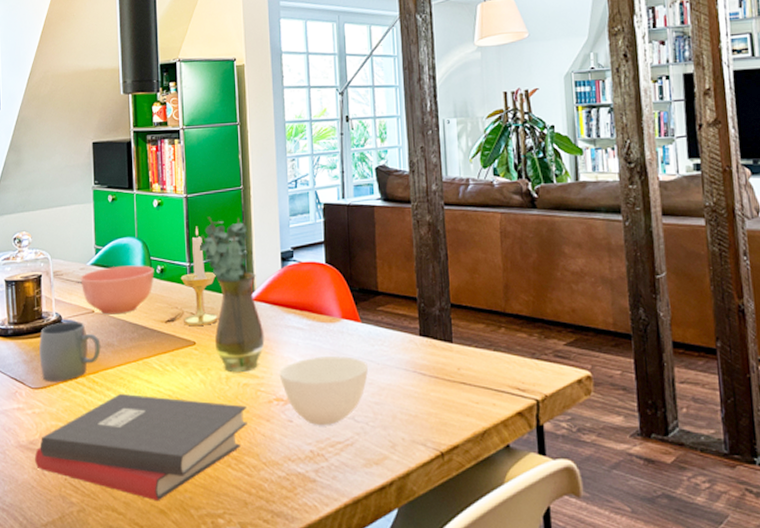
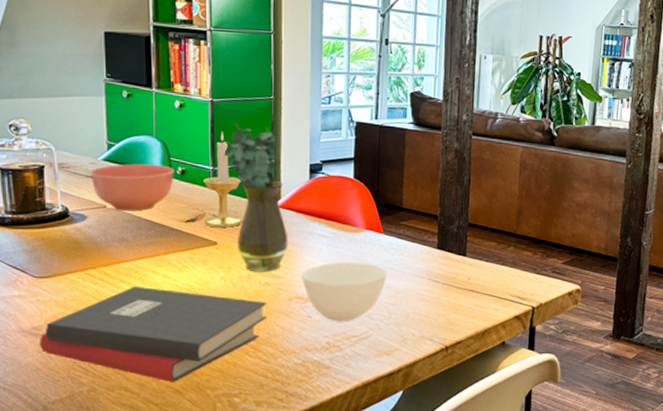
mug: present [39,321,101,381] -> none [42,214,113,272]

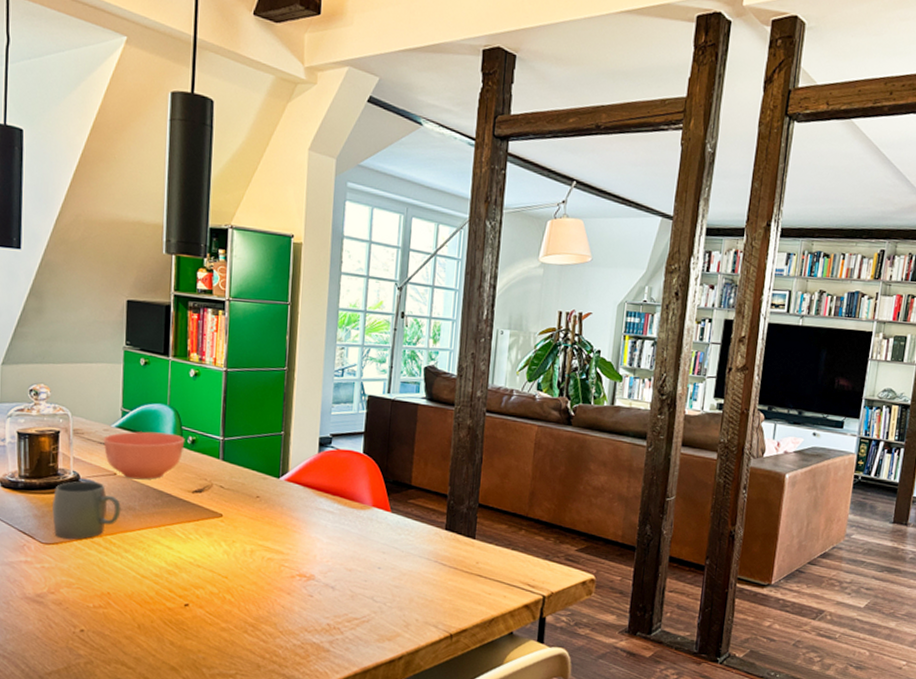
hardback book: present [40,285,267,383] -> none [41,556,269,659]
mug: none [42,214,113,272] -> present [52,481,121,539]
candlestick: present [202,131,242,228] -> none [212,401,250,500]
vase: present [224,123,289,272] -> none [234,393,294,547]
bowl: present [301,262,388,321] -> none [304,539,393,603]

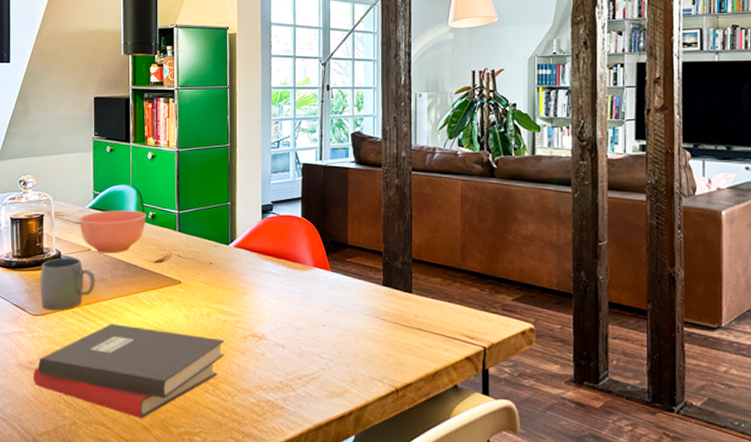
hardback book: none [41,556,269,659] -> present [33,323,225,419]

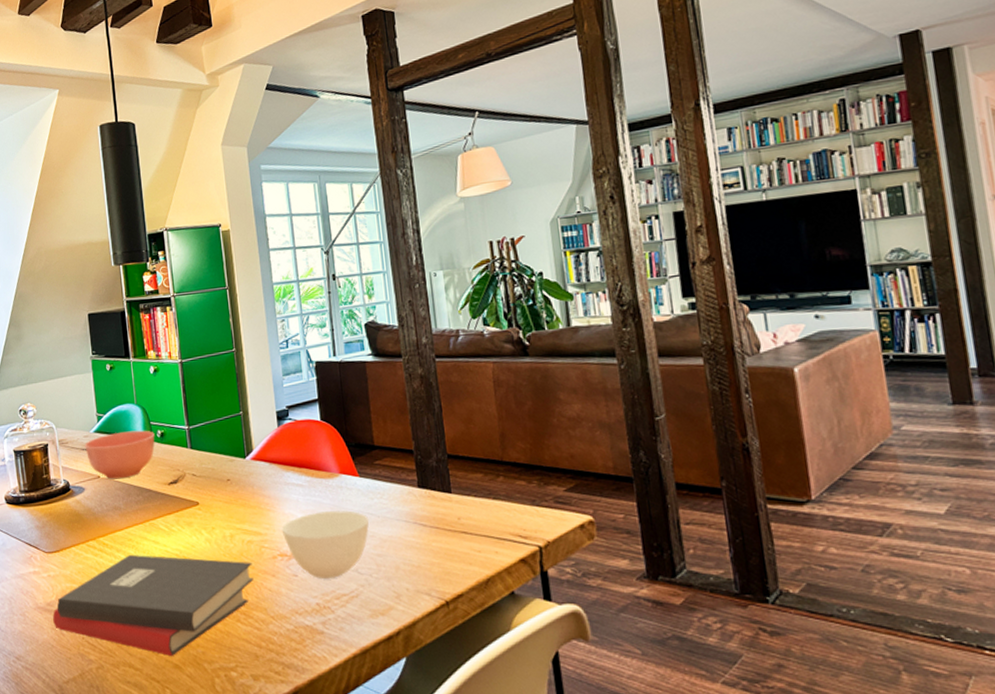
mug: present [40,257,95,310] -> none [49,487,109,545]
bowl: none [255,299,336,360] -> present [281,510,369,578]

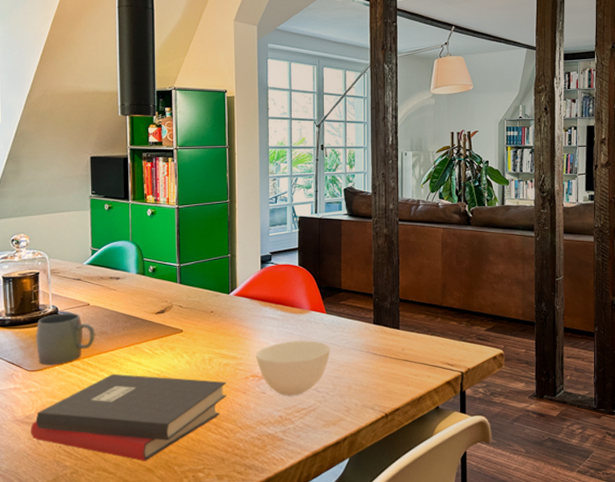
mug: none [49,487,109,545] -> present [36,313,95,364]
bowl: present [85,430,155,480] -> none [77,265,147,307]

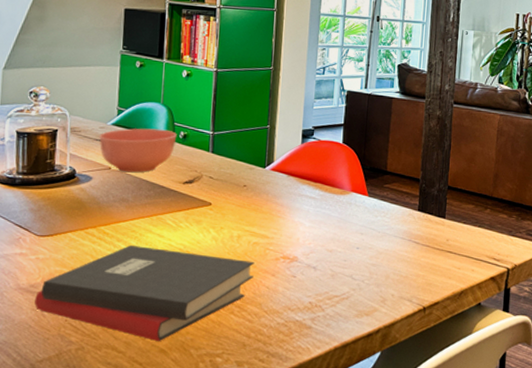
mug: present [36,313,95,364] -> none [48,175,115,231]
bowl: none [77,265,147,307] -> present [99,128,177,173]
bowl: present [255,341,331,396] -> none [288,223,371,281]

